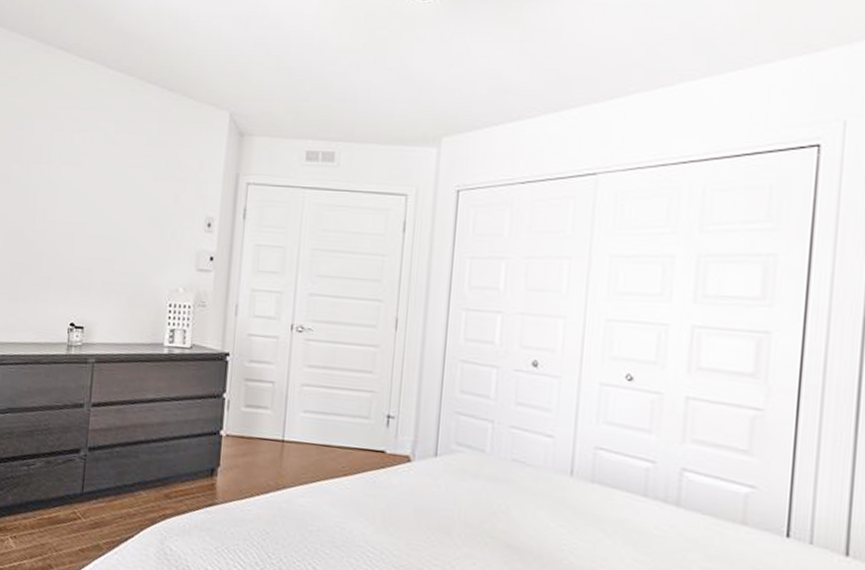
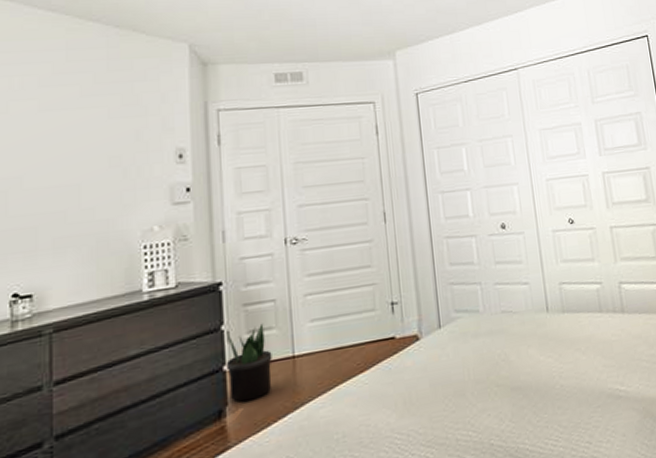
planter: none [223,399,264,469] -> present [226,323,272,403]

